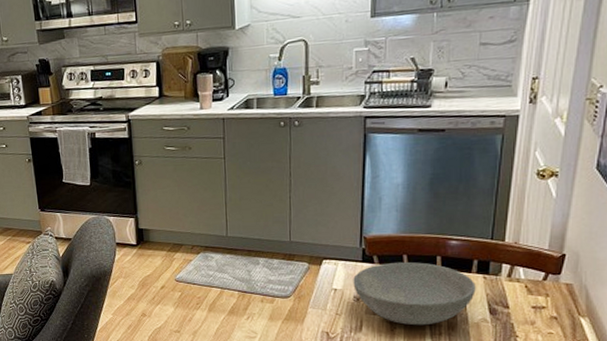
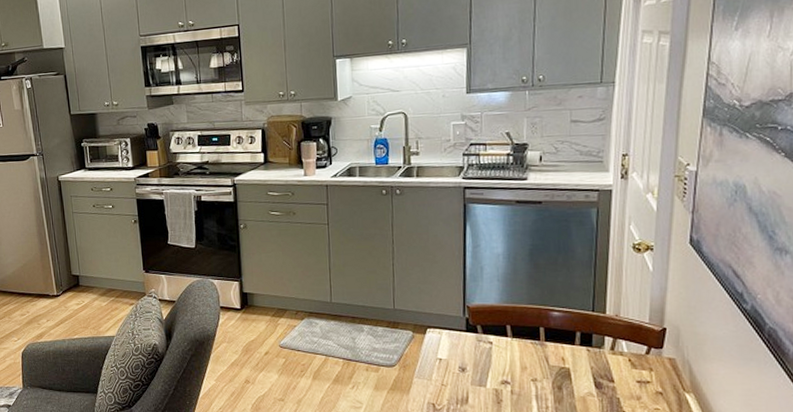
bowl: present [353,261,476,326] -> none [458,332,580,399]

